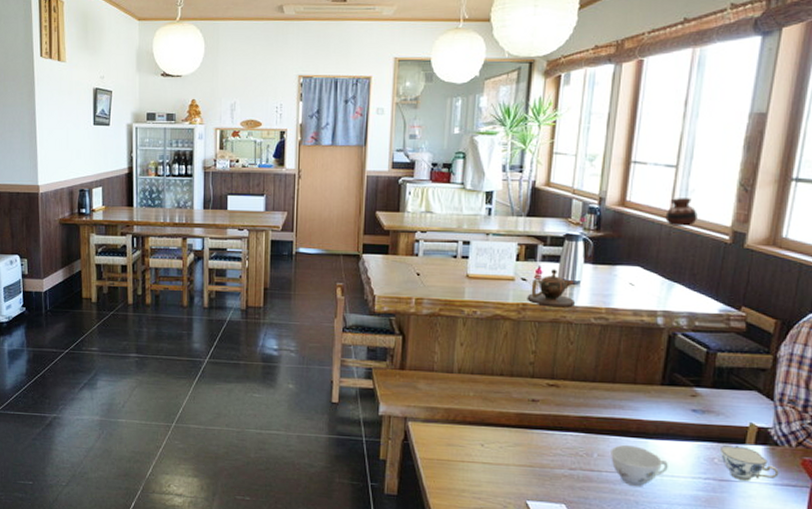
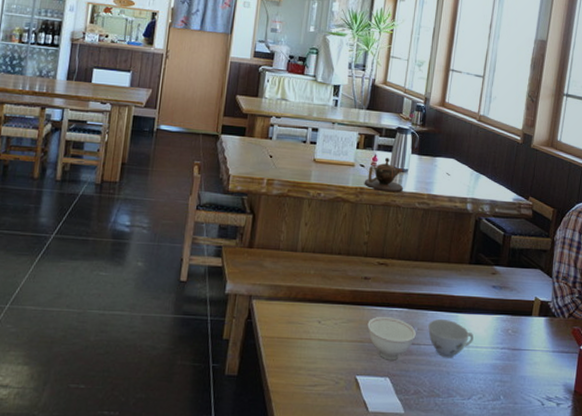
bowl: none [537,440,596,487] -> present [367,316,416,361]
vase: present [665,198,697,226] -> none [474,103,498,127]
teacup: present [721,445,779,481] -> none [513,318,556,350]

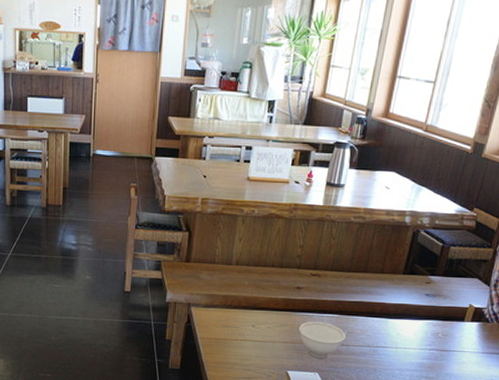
teapot: present [364,157,403,193] -> none [298,173,339,208]
teacup: present [428,318,473,358] -> none [357,323,403,358]

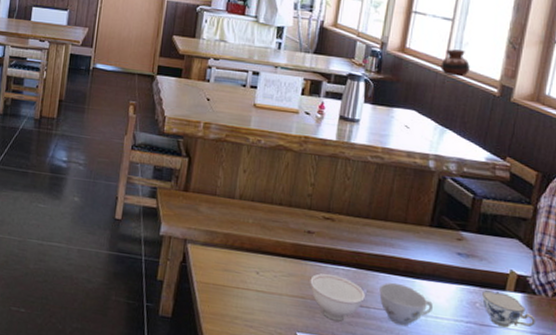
teacup: none [357,323,403,358] -> present [379,282,433,326]
vase: none [420,111,448,137] -> present [440,49,470,77]
teacup: none [444,323,487,351] -> present [482,290,536,328]

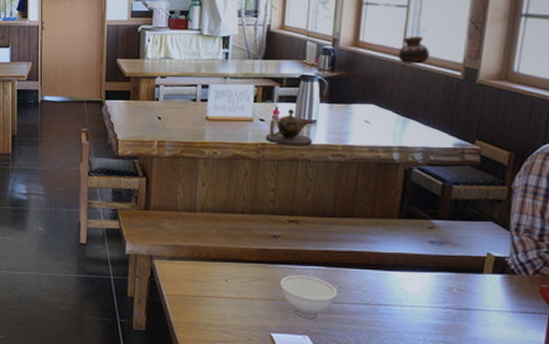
teapot: none [309,105,353,144] -> present [265,109,312,146]
teacup: present [379,282,433,326] -> none [351,276,408,318]
teacup: present [482,290,536,328] -> none [459,275,517,310]

